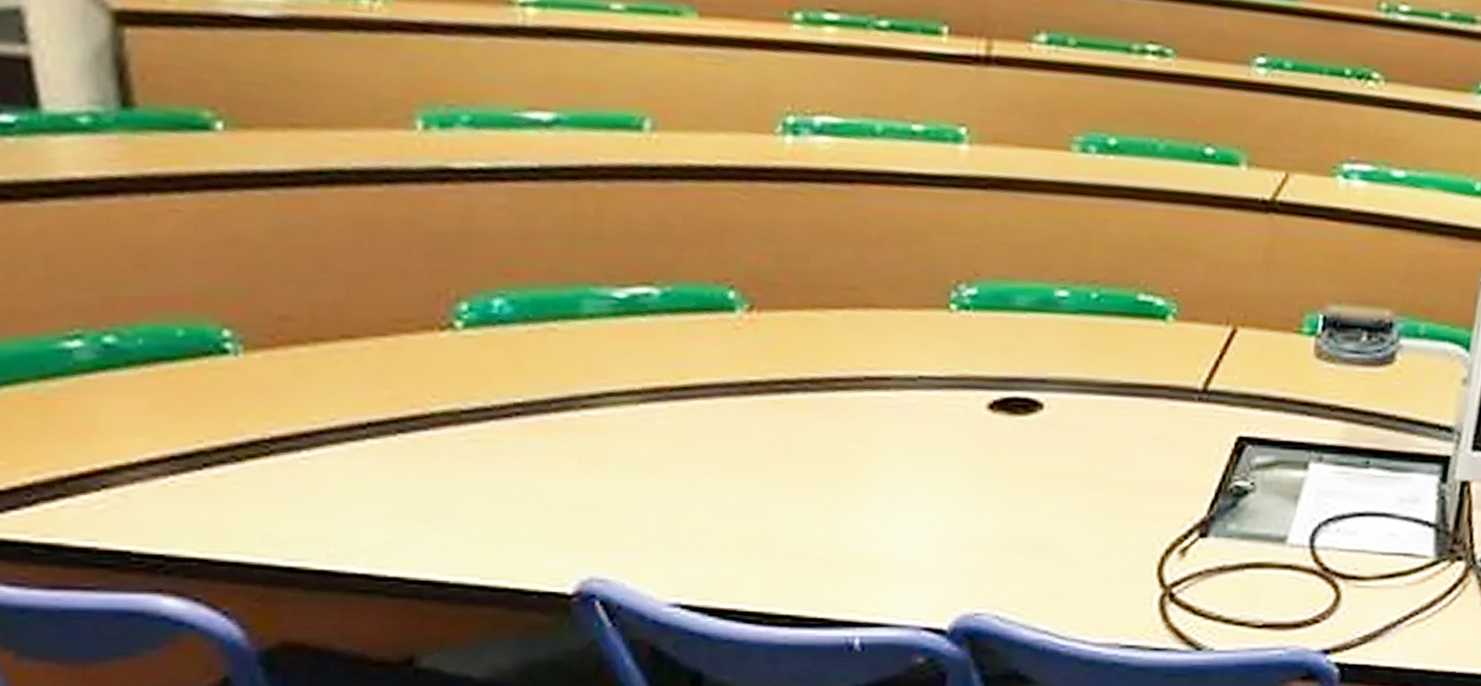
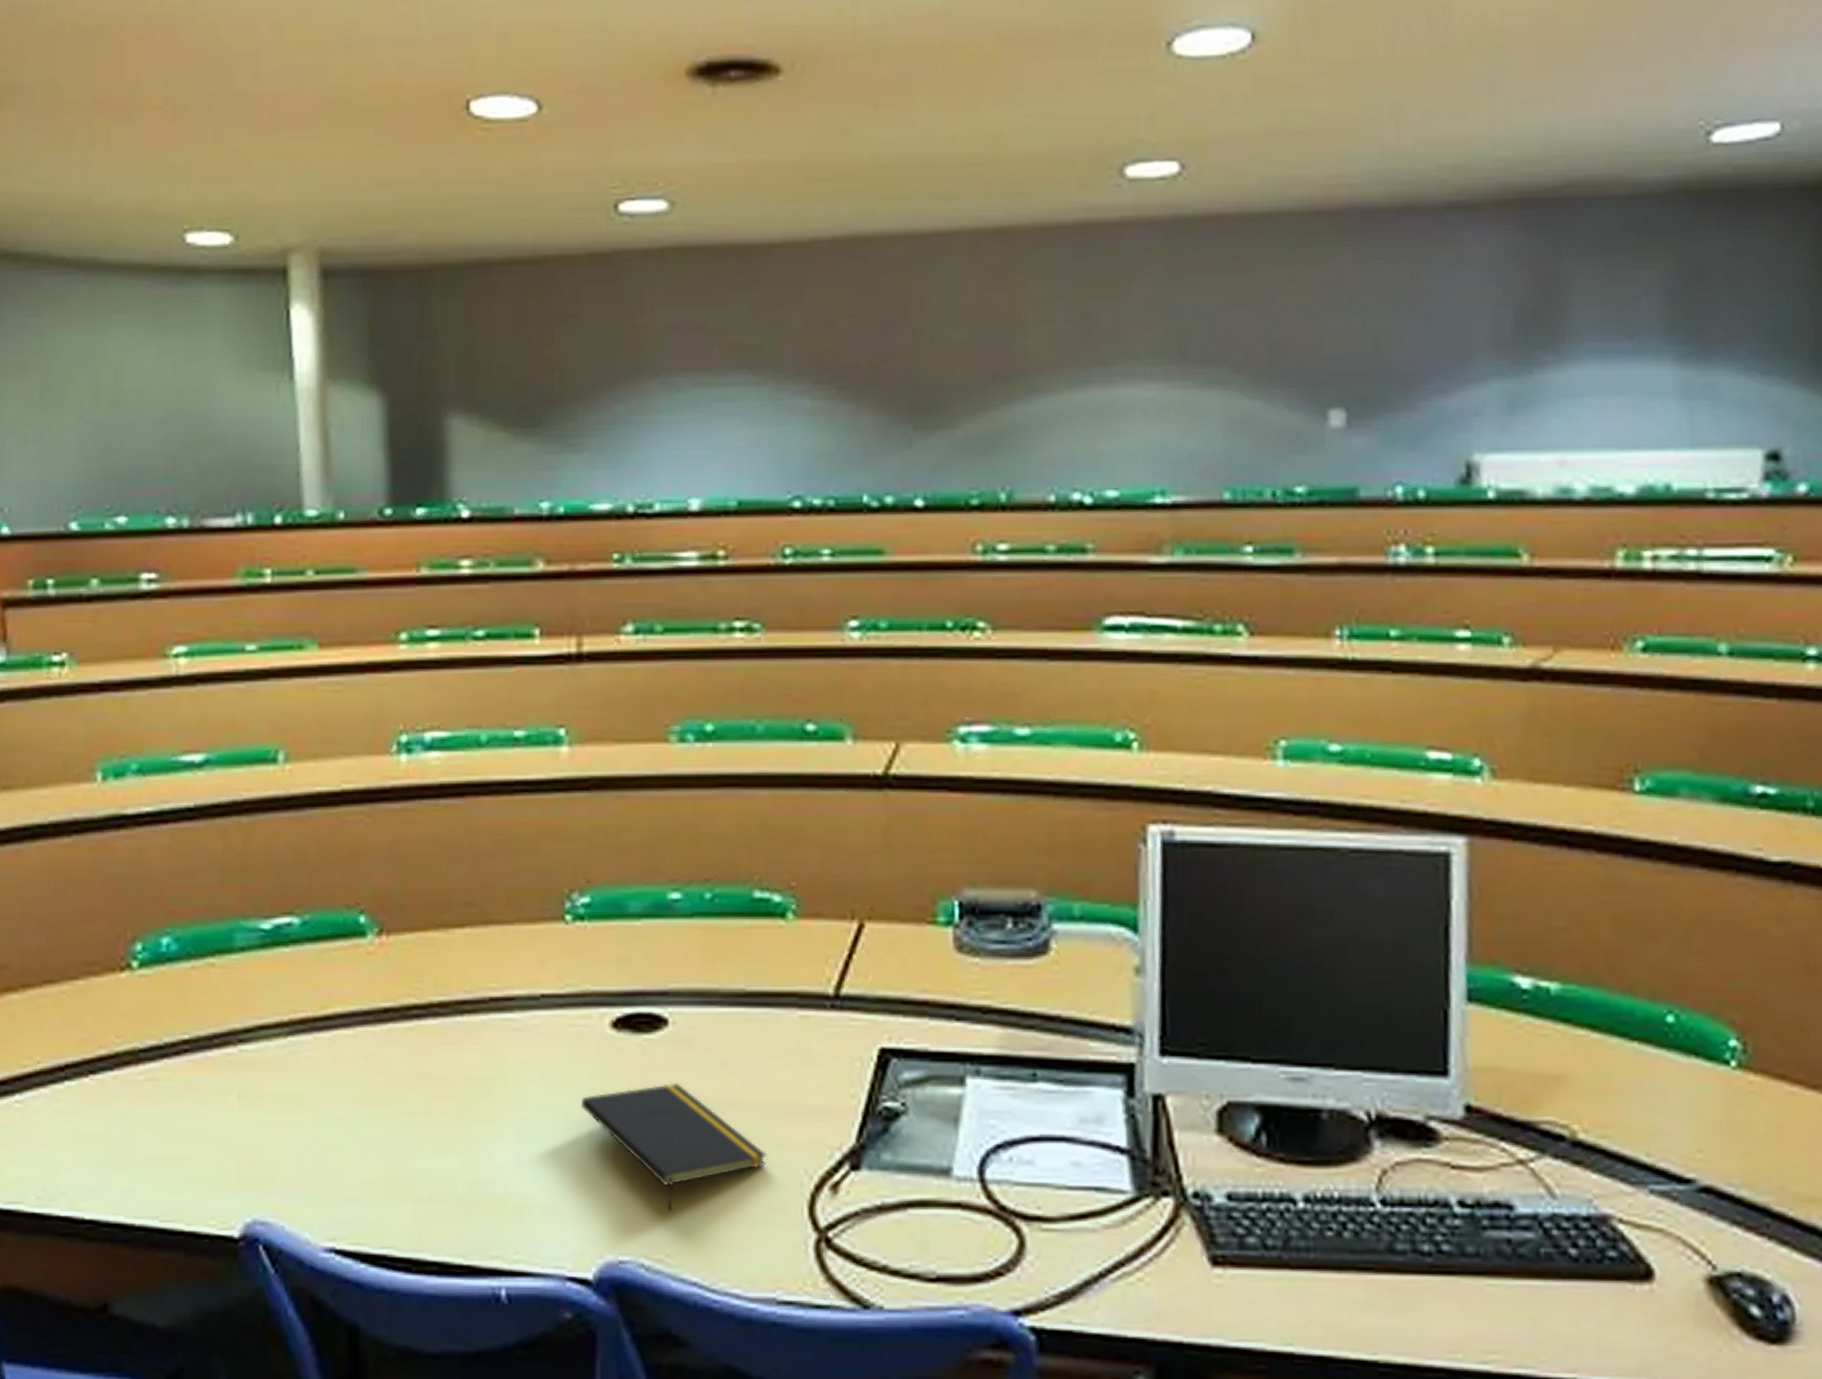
notepad: none [951,459,1125,570] -> present [581,1082,767,1211]

